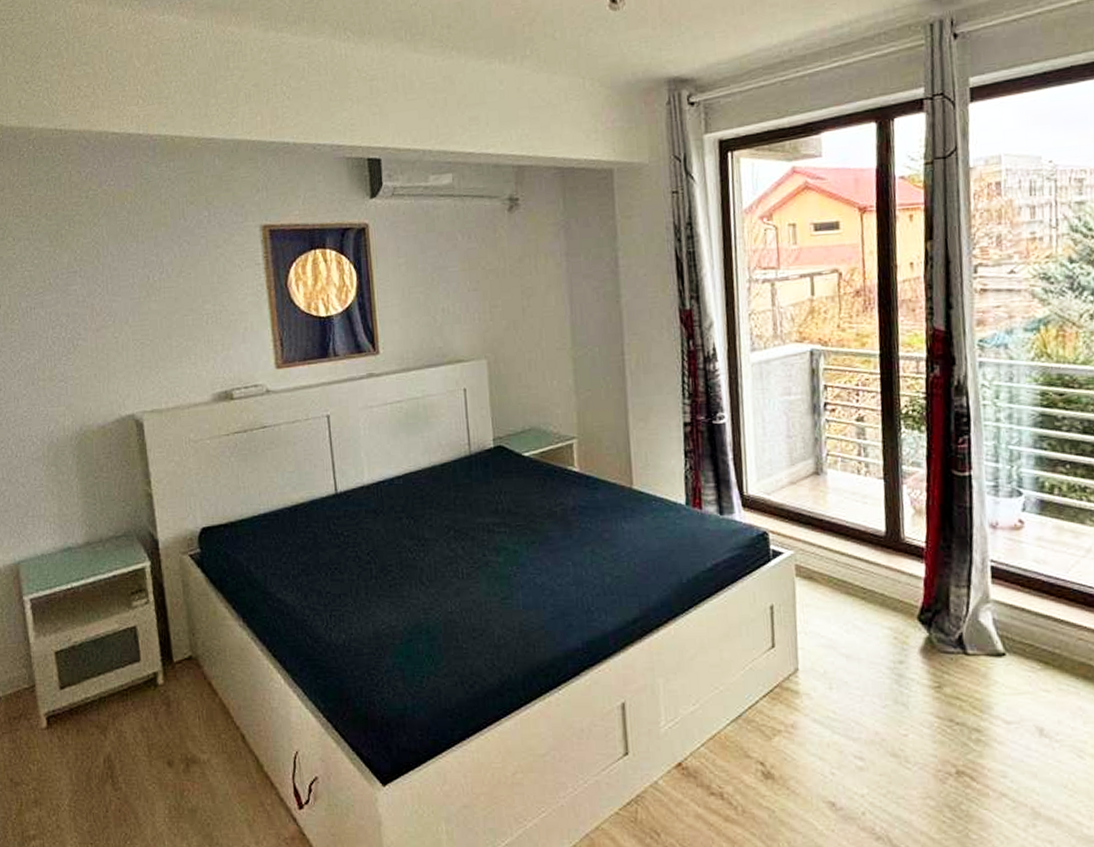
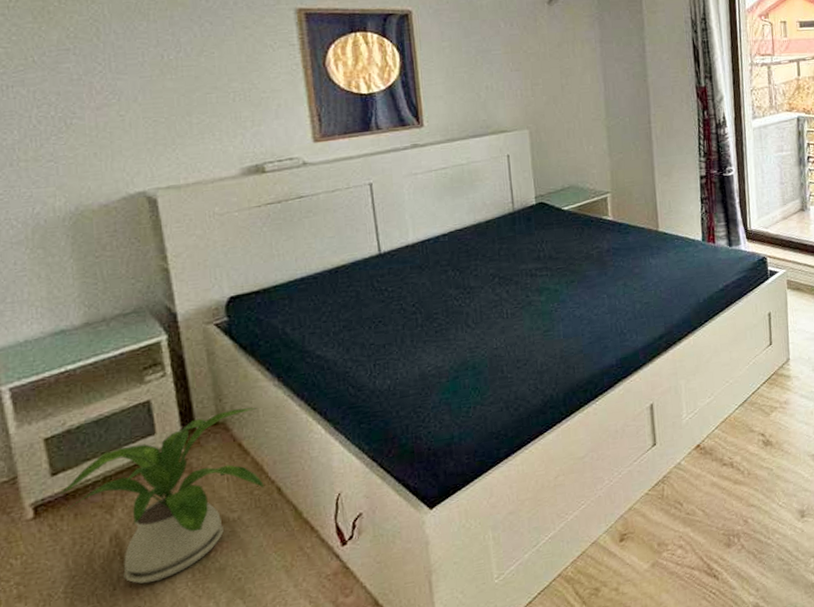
house plant: none [66,646,230,812] -> present [59,407,264,584]

